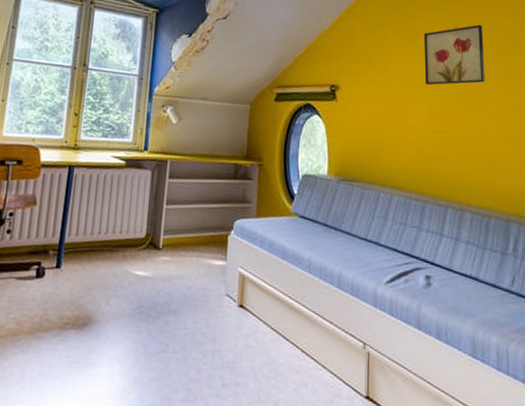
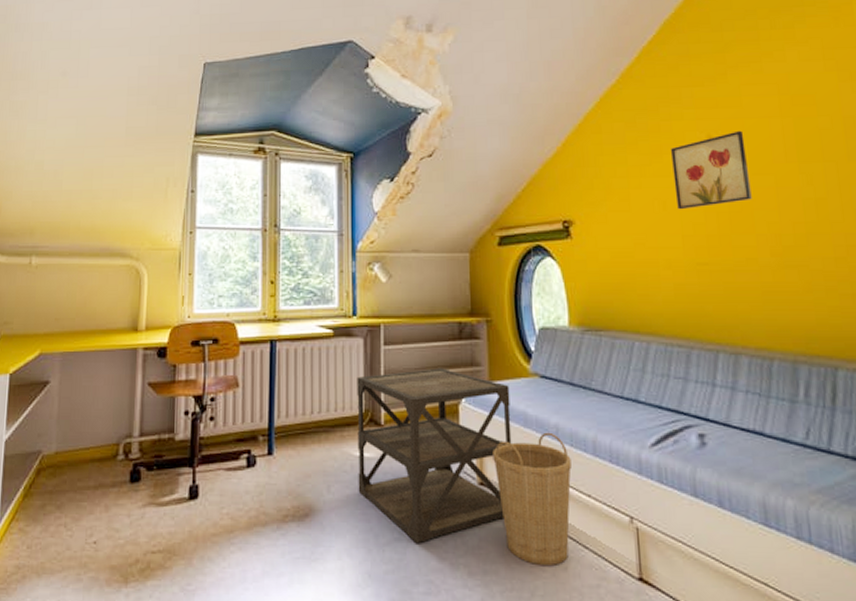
side table: none [133,202,273,355] -> present [357,368,512,543]
basket: none [253,265,319,382] -> present [492,432,572,565]

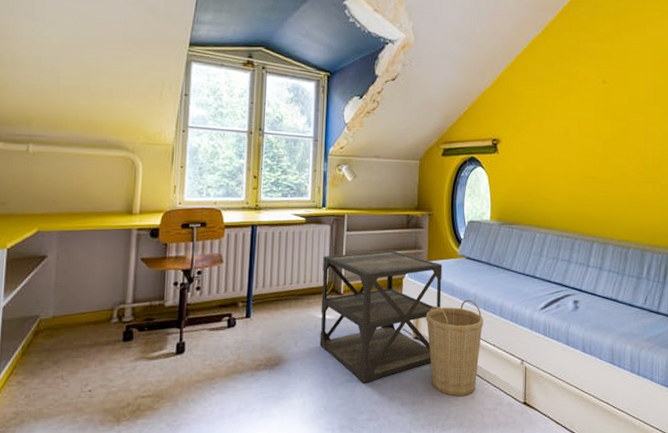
wall art: present [670,130,752,210] -> none [575,78,628,136]

